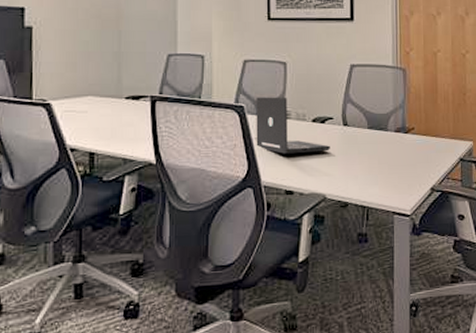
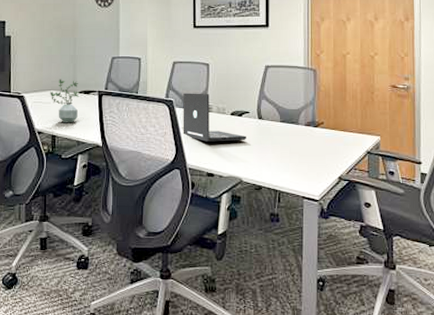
potted plant: none [86,81,126,137] -> present [50,79,79,123]

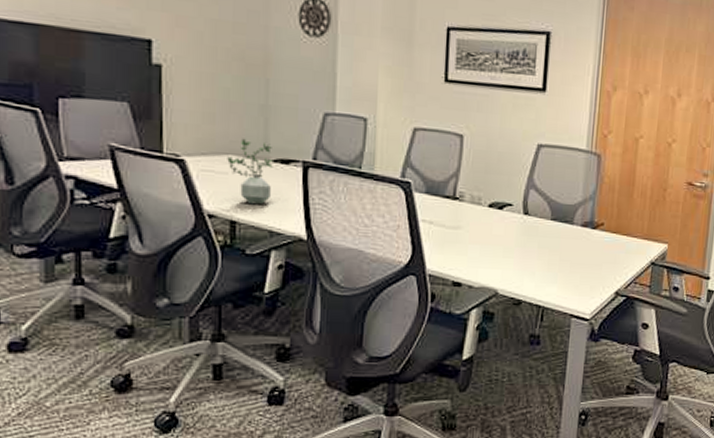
laptop: present [183,93,246,142] -> none [423,172,507,242]

